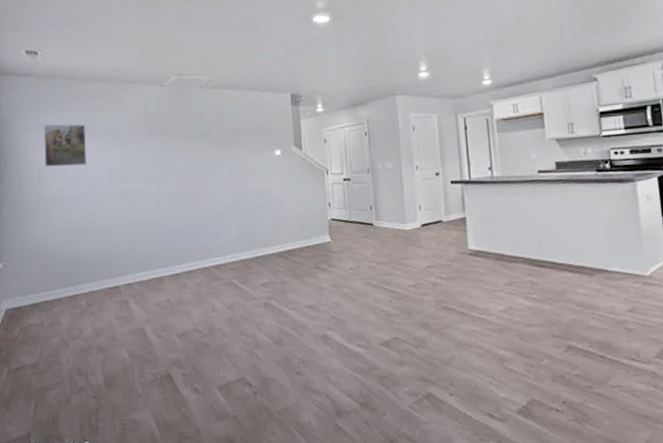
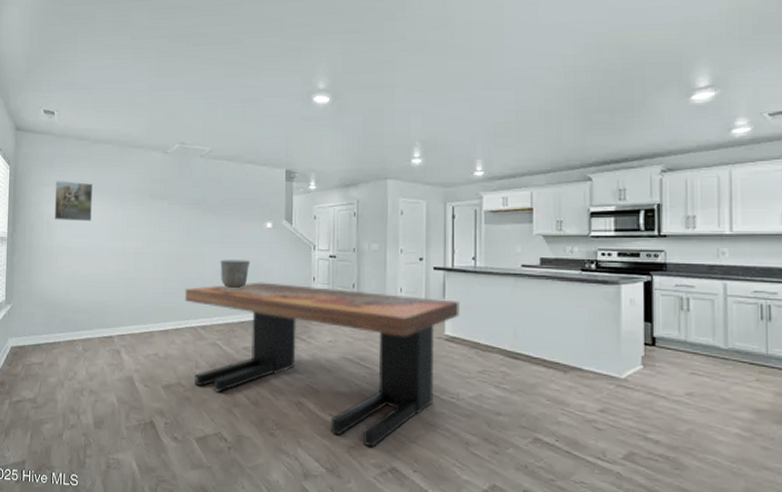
dining table: none [193,212,481,375] -> present [184,282,460,448]
ceramic pot: none [229,191,262,222] -> present [220,260,251,288]

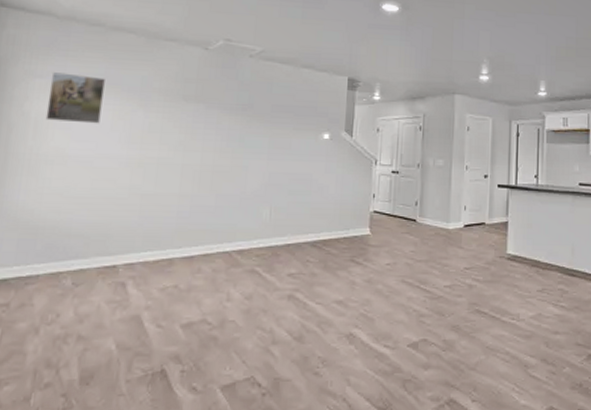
dining table: present [184,282,460,448] -> none [218,199,522,379]
ceramic pot: present [220,260,251,288] -> none [265,173,302,206]

